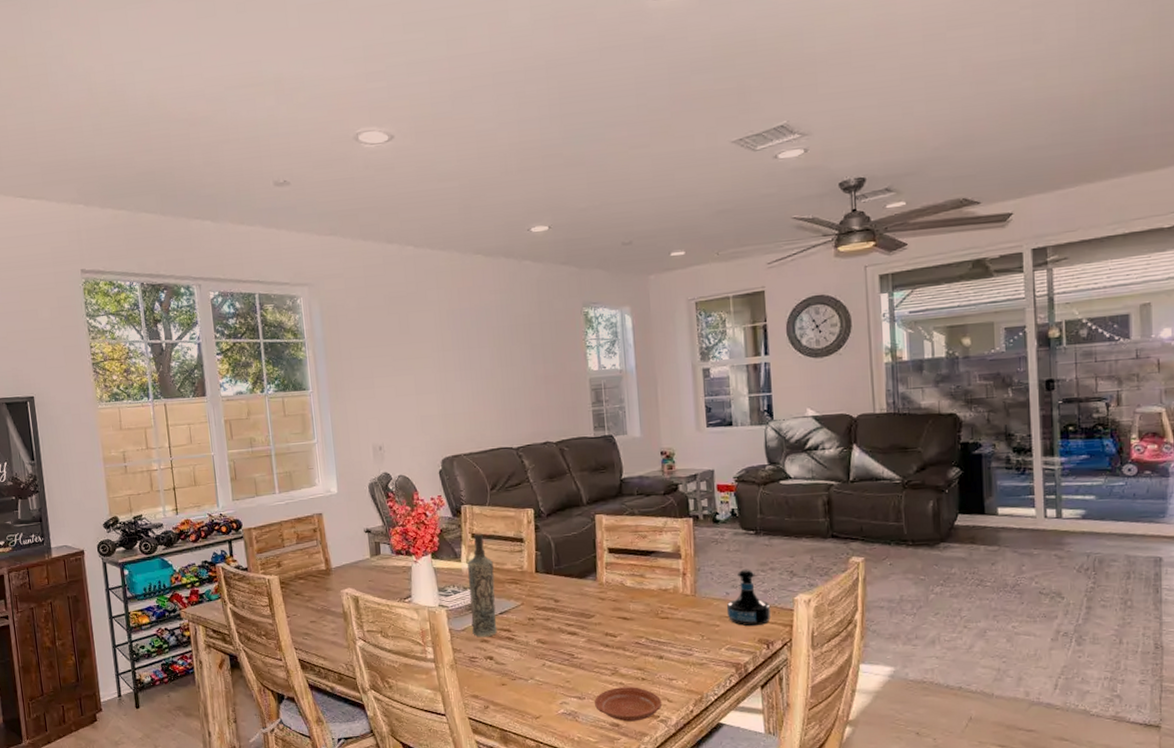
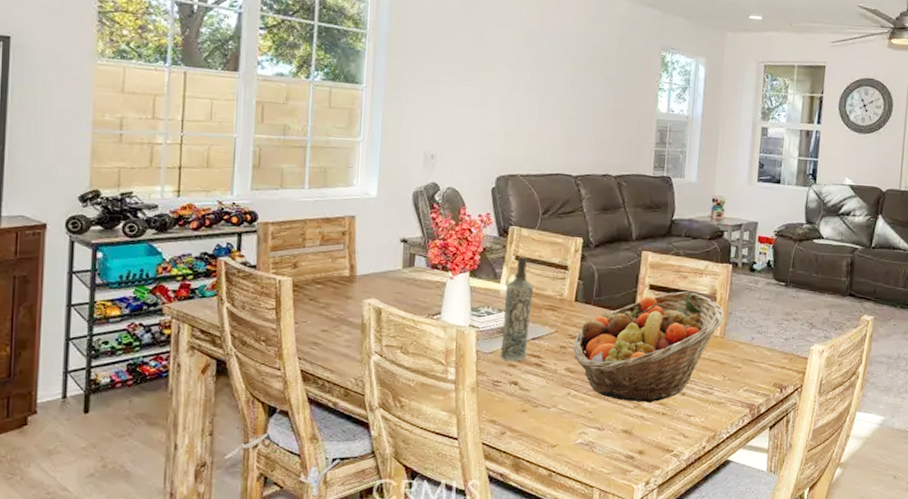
fruit basket: none [540,551,692,669] -> present [573,291,724,403]
plate: present [595,687,663,722] -> none [613,420,678,455]
tequila bottle: present [726,569,772,627] -> none [749,317,789,371]

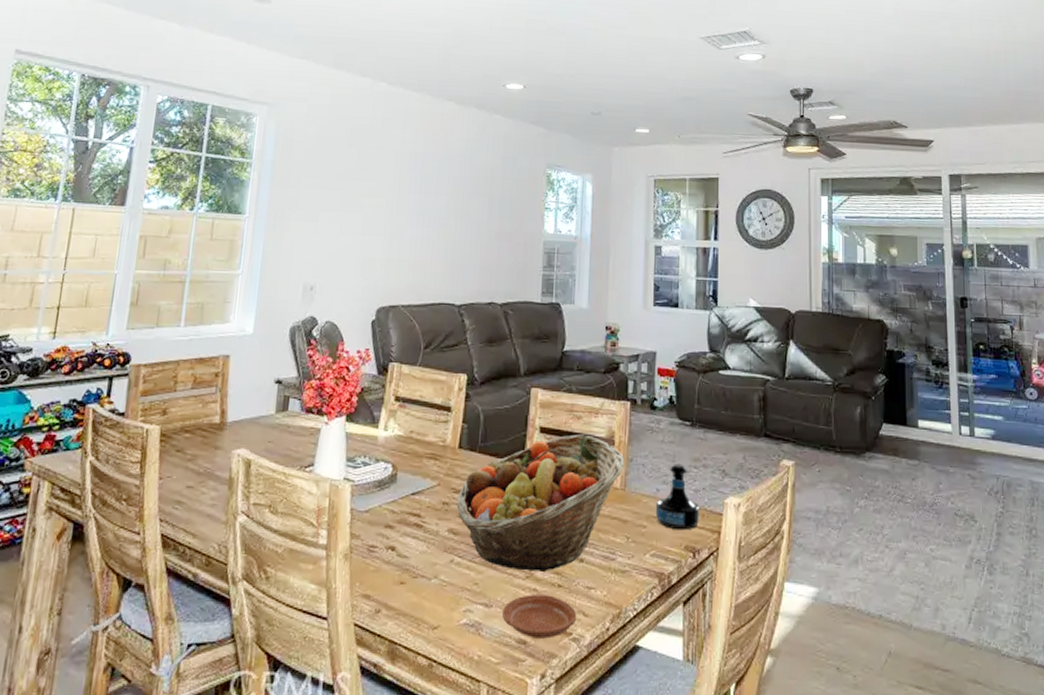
bottle: present [500,255,533,362] -> none [377,395,414,522]
plate: none [613,420,678,455] -> present [502,594,577,639]
tequila bottle: none [749,317,789,371] -> present [655,464,700,531]

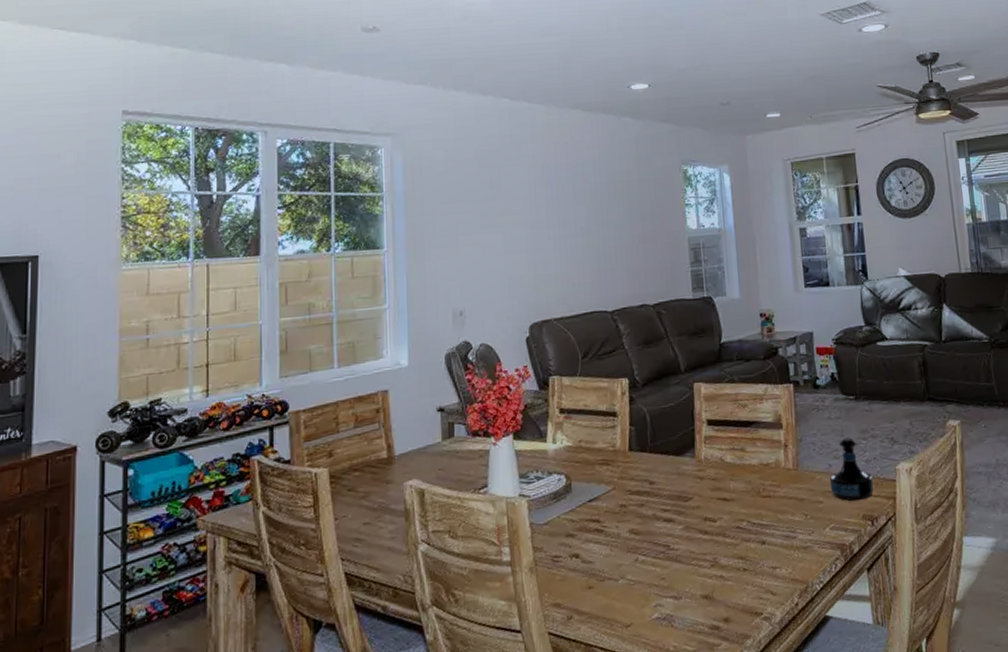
fruit basket: present [456,434,624,572] -> none [634,421,794,560]
plate: present [502,594,577,639] -> none [692,579,766,623]

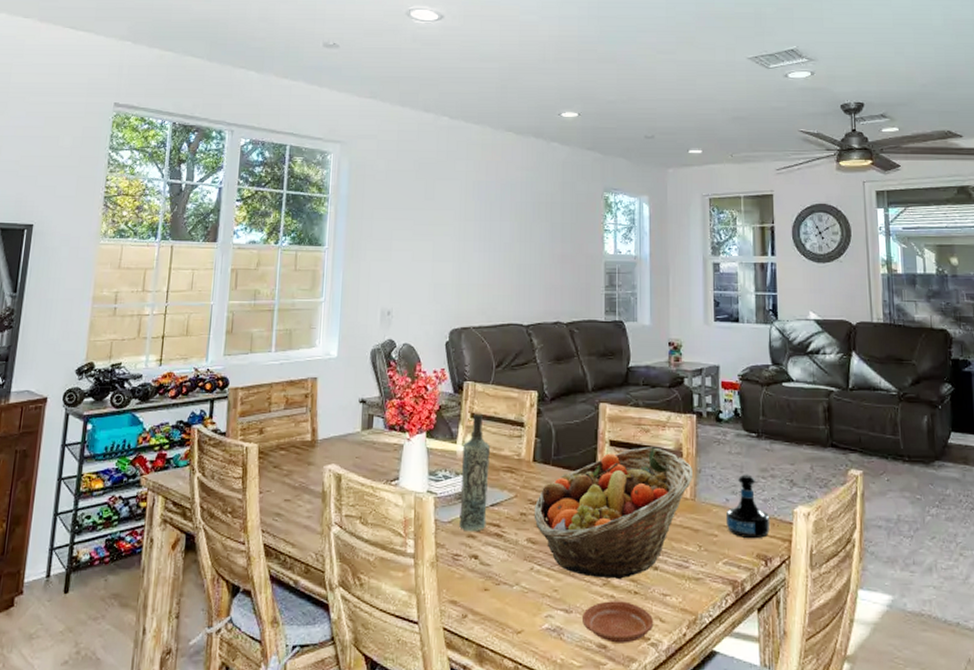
bottle: none [554,406,585,531] -> present [459,412,490,532]
fruit basket: none [634,421,794,560] -> present [534,447,692,579]
plate: none [692,579,766,623] -> present [583,601,654,643]

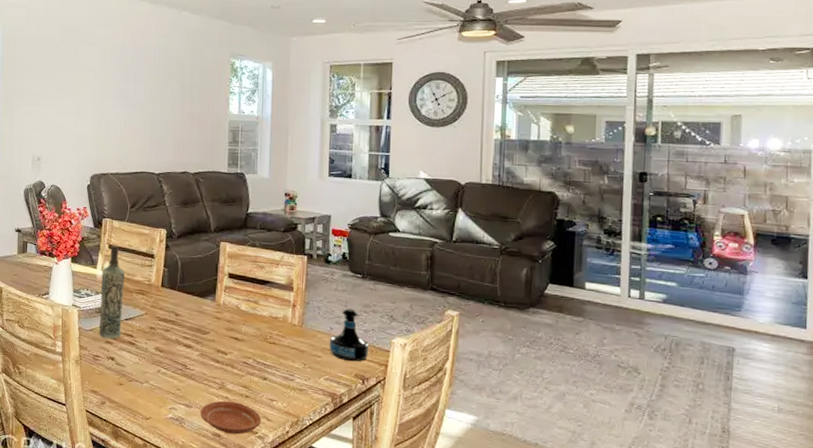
fruit basket: present [534,447,692,579] -> none [161,280,301,385]

